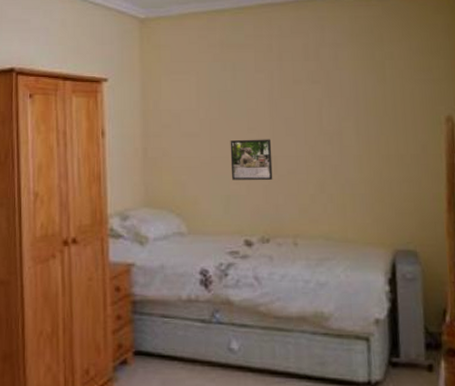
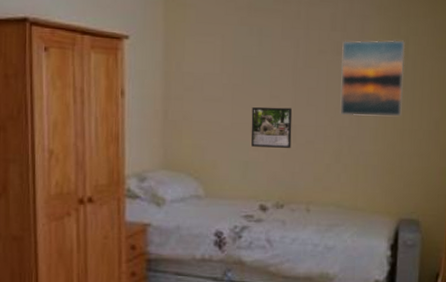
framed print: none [317,65,386,144] -> present [341,40,405,116]

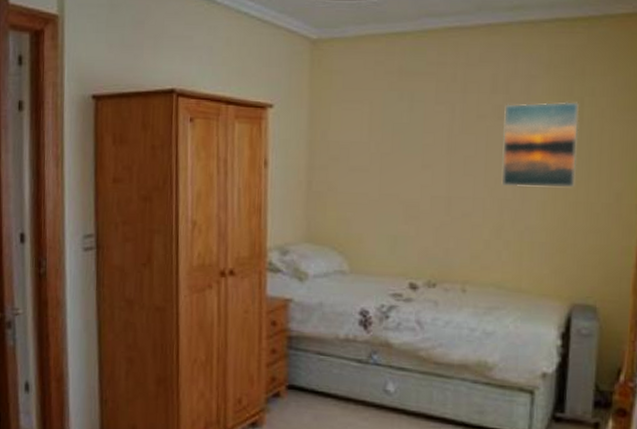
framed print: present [251,107,293,148] -> none [400,177,447,222]

